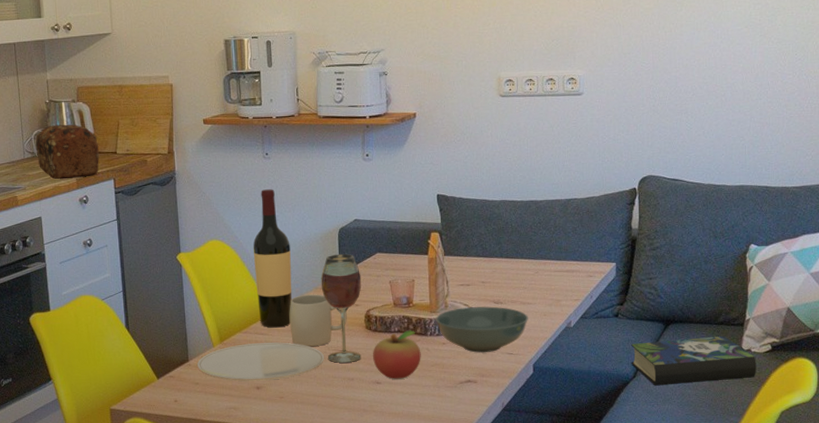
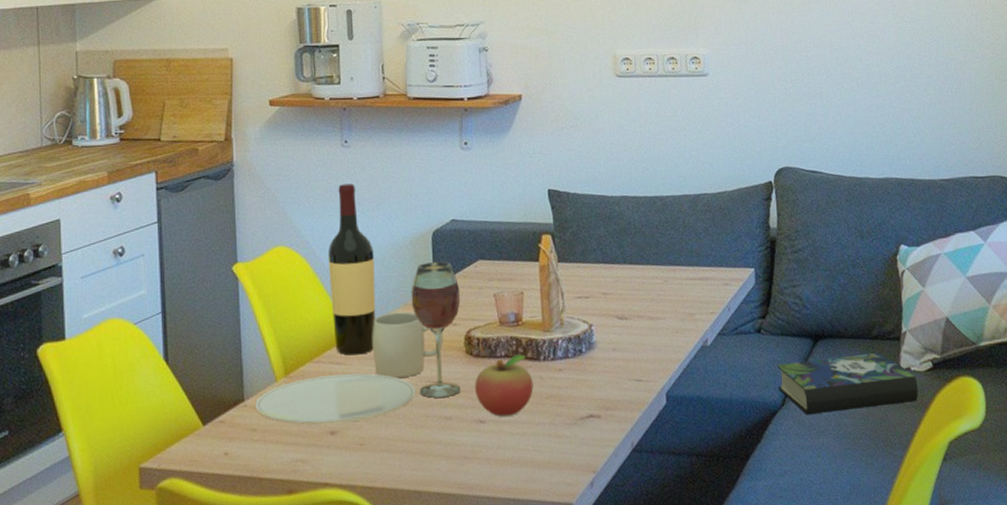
bread loaf: present [35,124,99,179] -> none [57,104,138,172]
bowl: present [435,306,528,353] -> none [549,323,658,380]

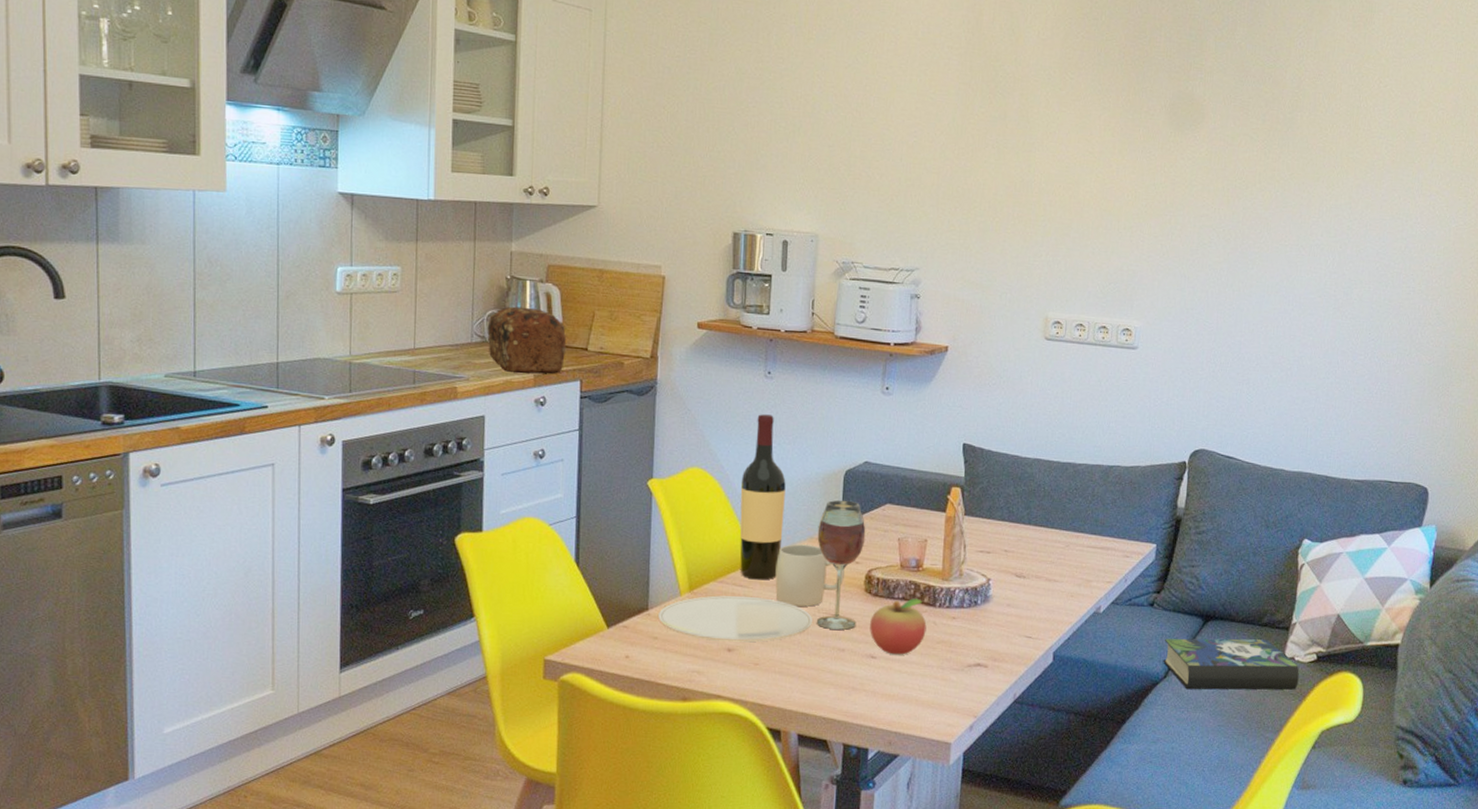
bread loaf: none [57,104,138,172] -> present [487,306,566,375]

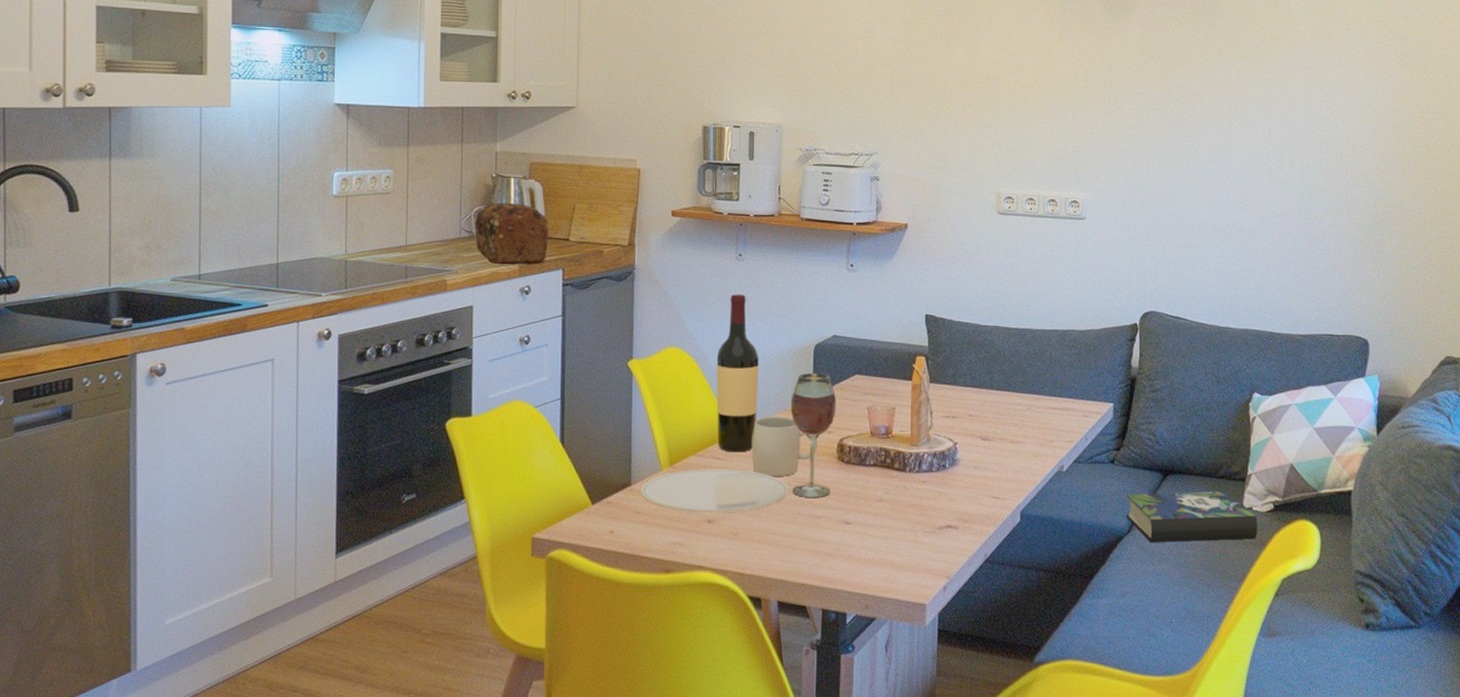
fruit: present [870,598,927,655] -> none [844,464,898,520]

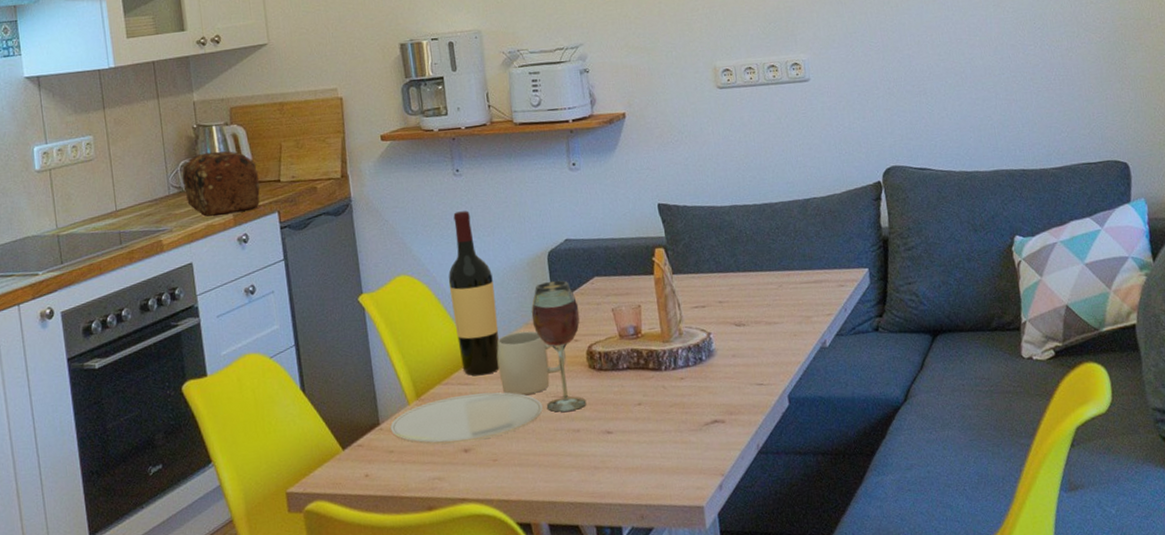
book: present [1126,490,1258,542] -> none [897,343,1042,408]

